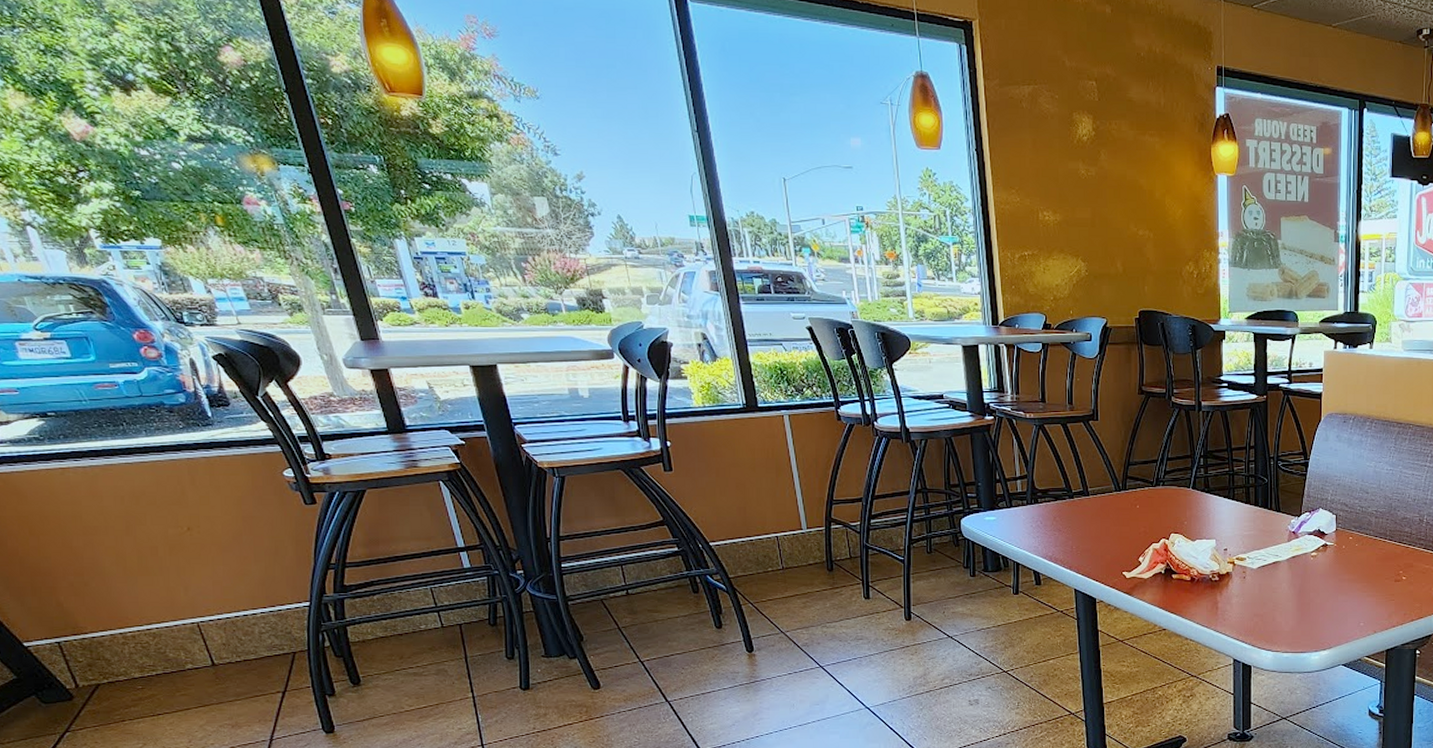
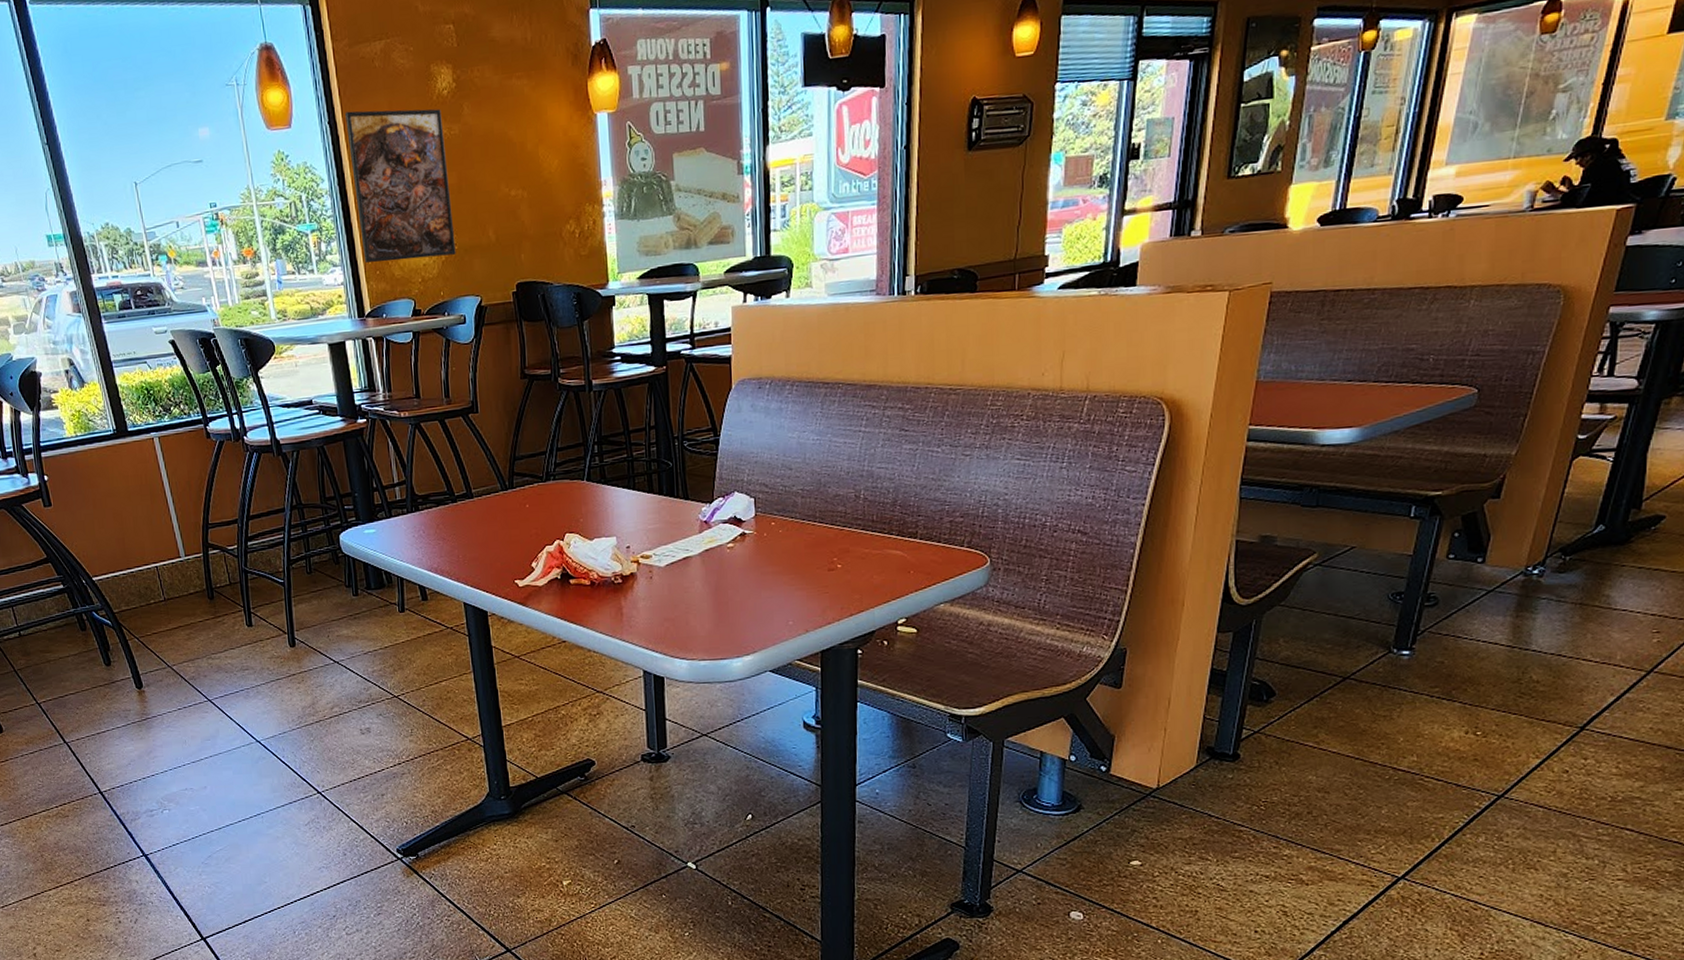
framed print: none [992,142,1086,279] -> present [345,108,456,263]

